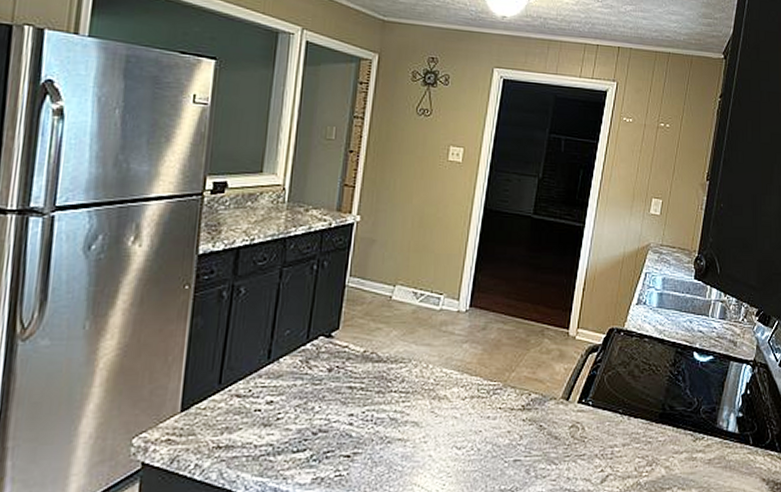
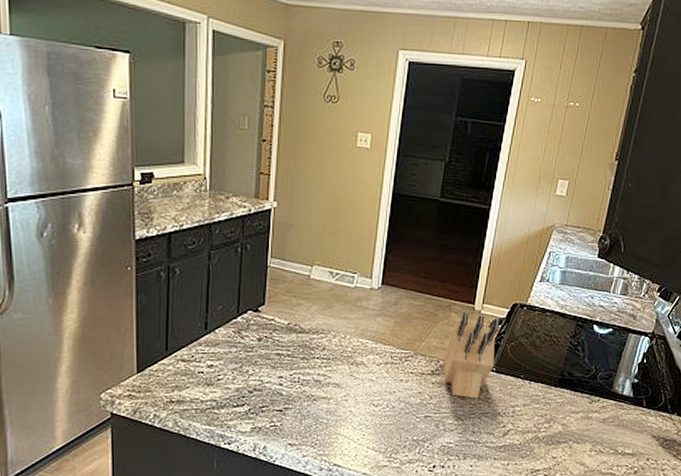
knife block: none [535,338,597,438] -> present [443,312,501,399]

